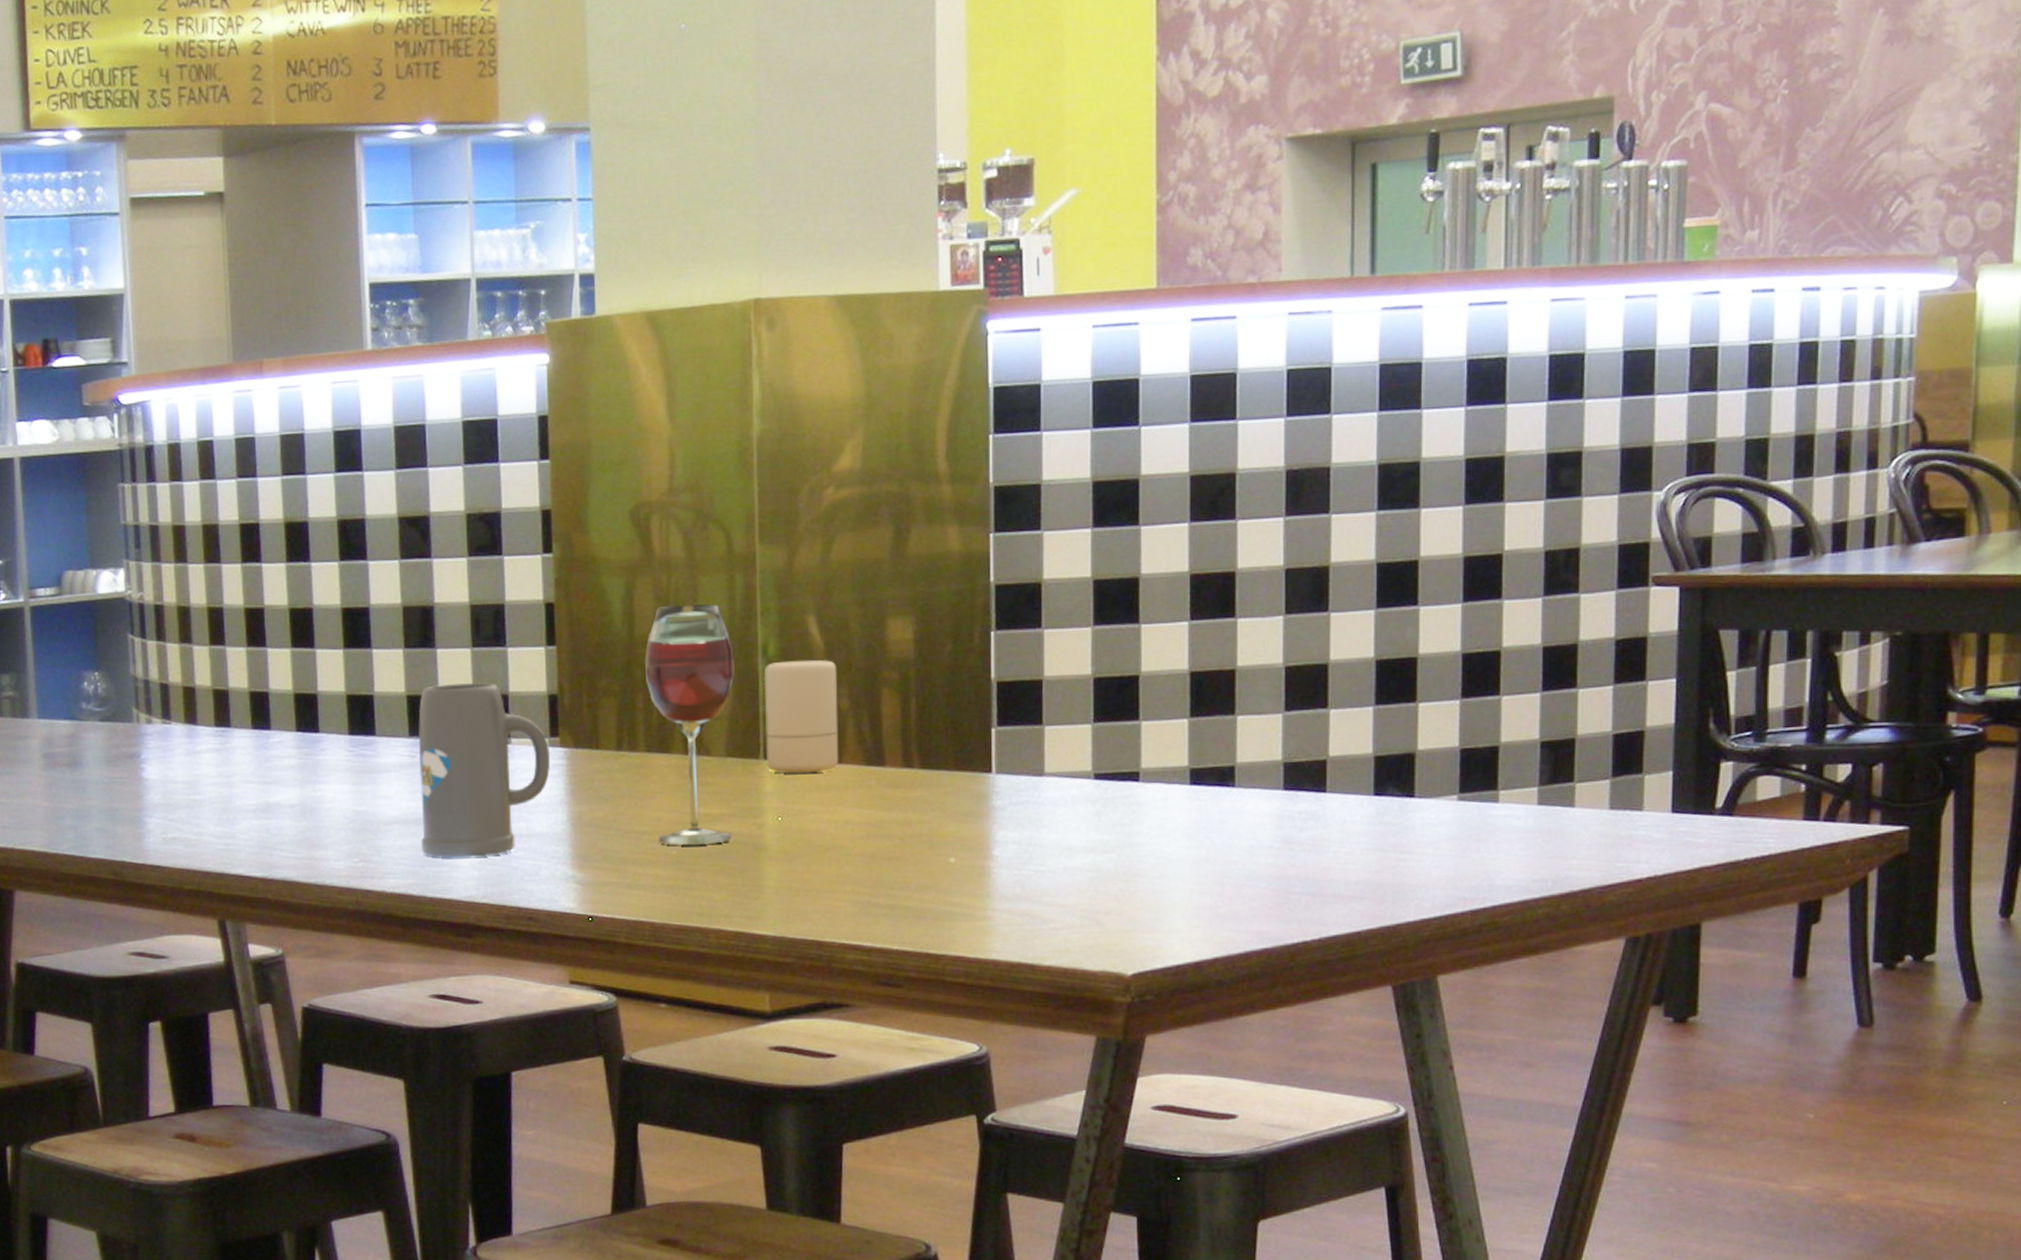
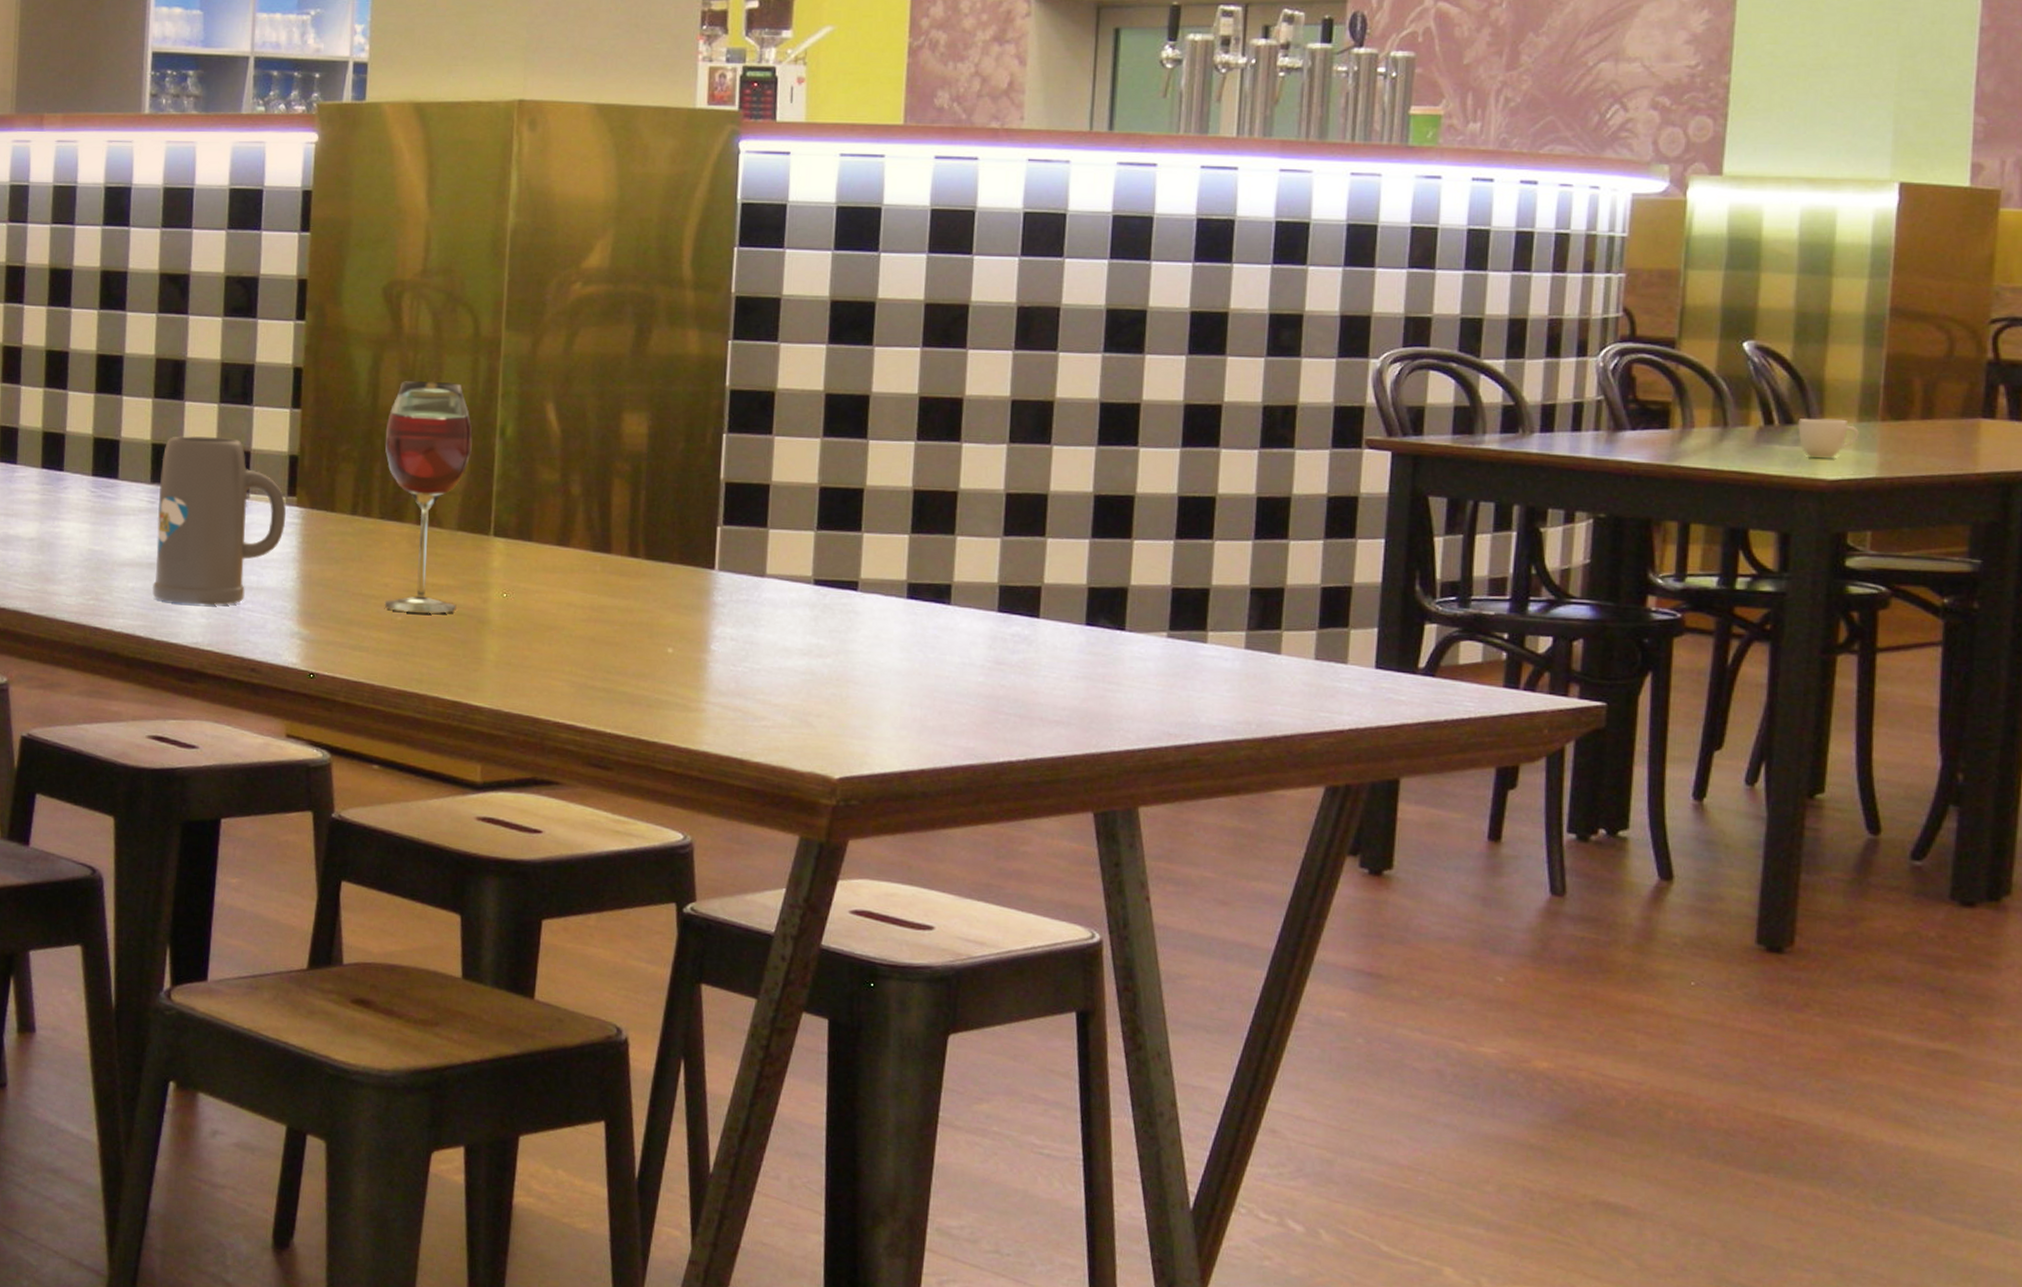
candle: present [763,659,839,774] -> none [496,443,572,554]

